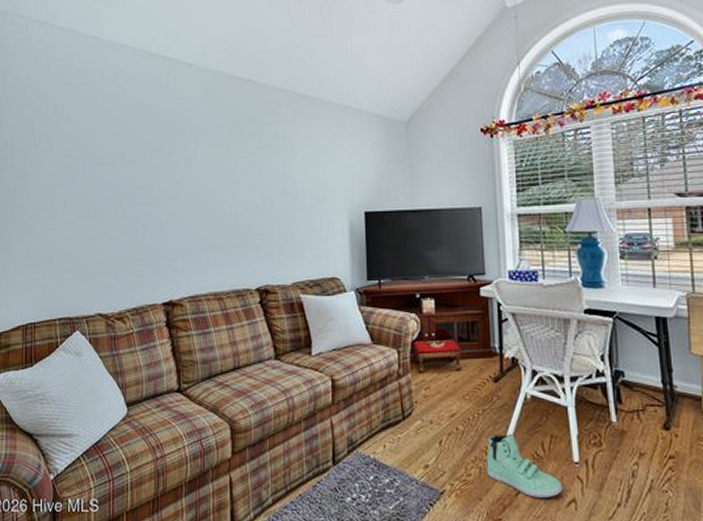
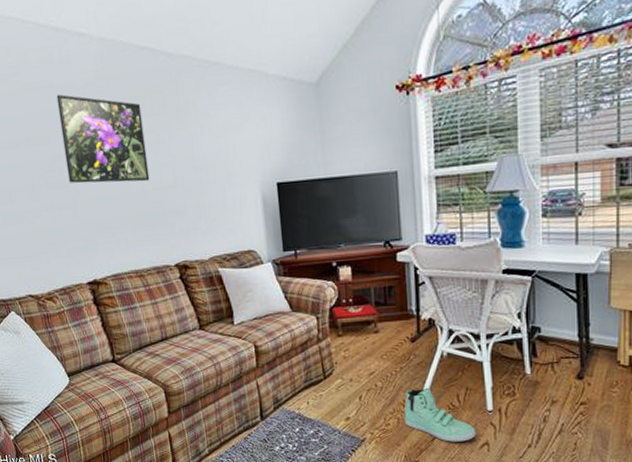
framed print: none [157,117,240,204] -> present [56,94,150,183]

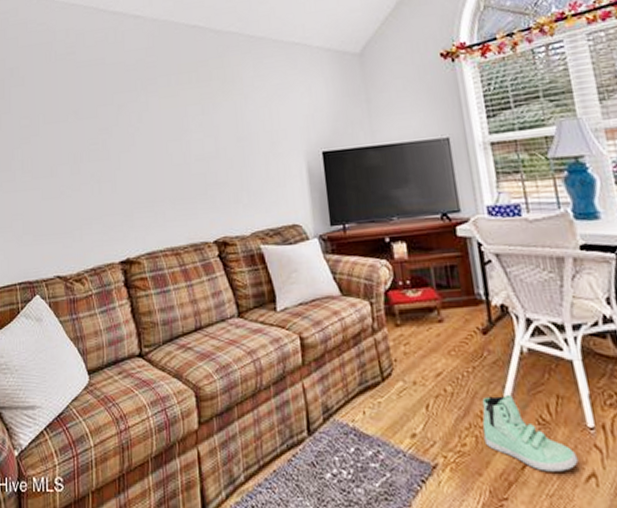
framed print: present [56,94,150,183] -> none [107,70,192,156]

